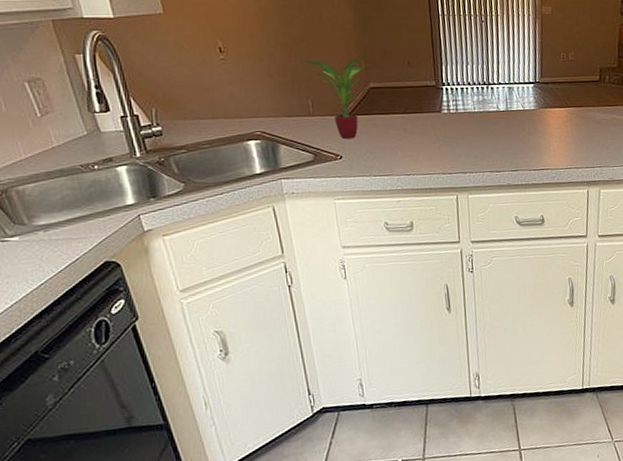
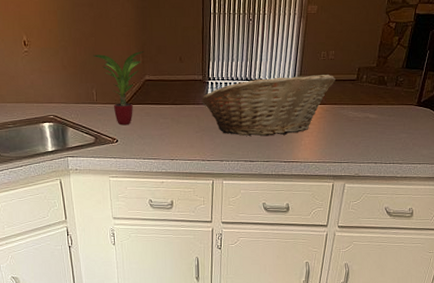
fruit basket: none [436,76,578,145] -> present [201,75,335,137]

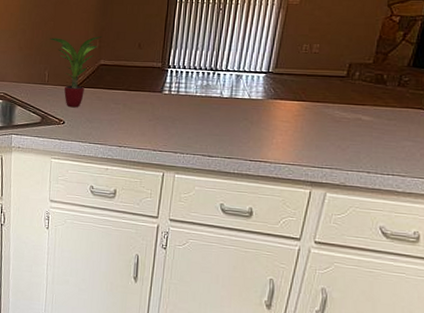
fruit basket: present [201,75,335,137] -> none [158,68,319,131]

